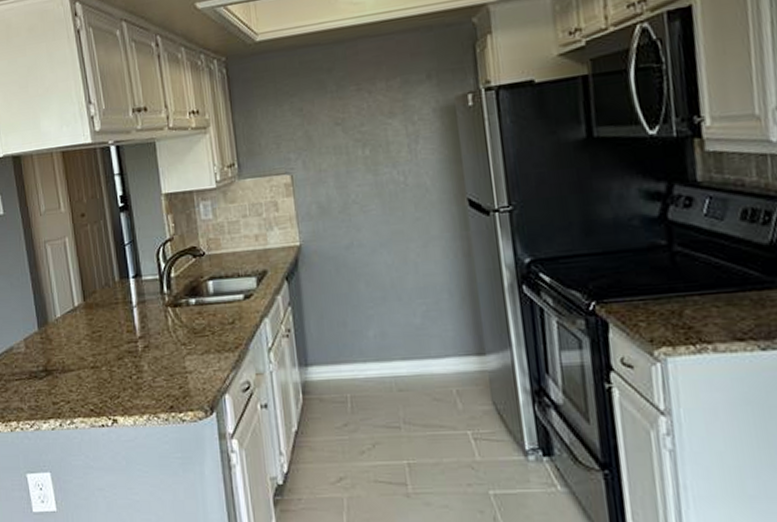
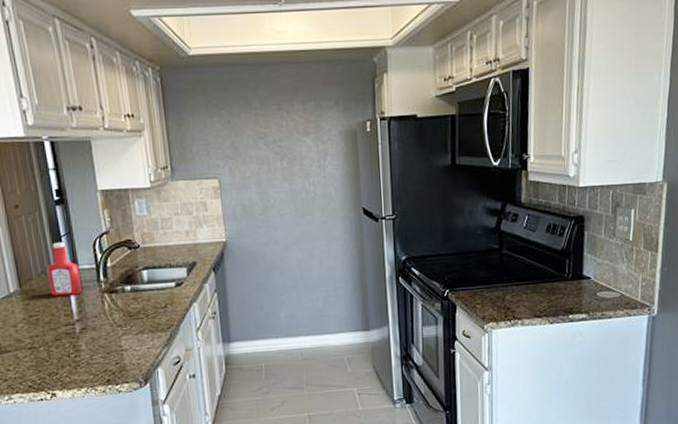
ketchup bottle: none [110,251,146,310] -> present [46,241,83,296]

